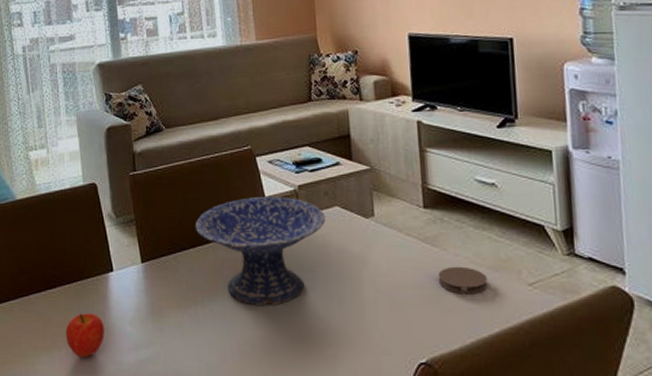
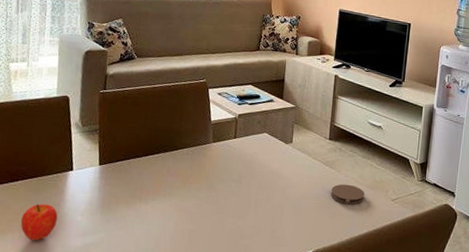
decorative bowl: present [195,196,326,305] -> none [149,120,256,205]

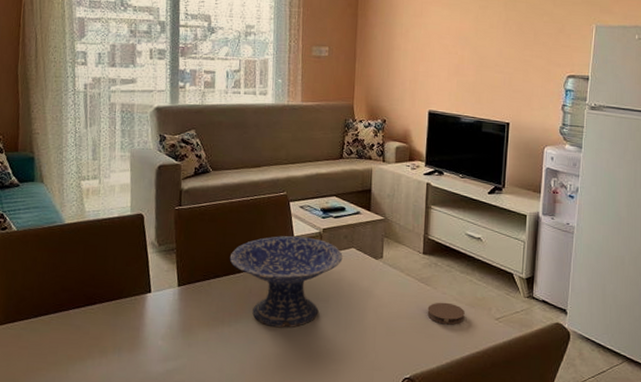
fruit: present [20,203,58,241] -> none [100,328,138,367]
decorative bowl: none [149,120,256,205] -> present [229,235,343,327]

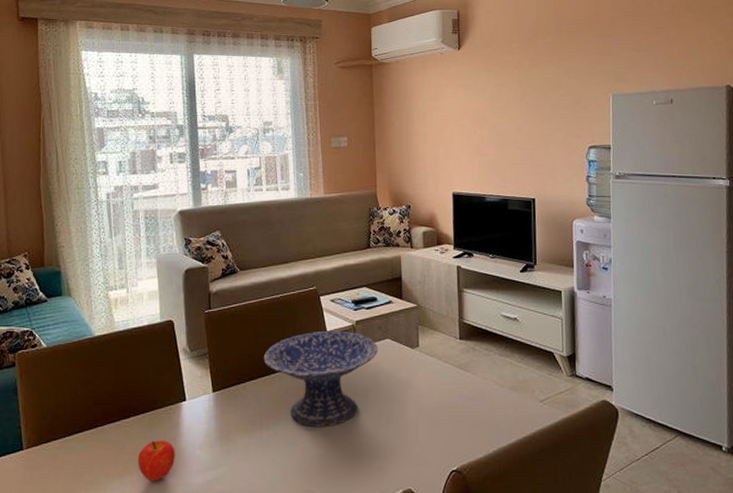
fruit: none [100,328,138,367] -> present [137,440,175,482]
coaster: present [427,302,465,325] -> none [469,388,508,411]

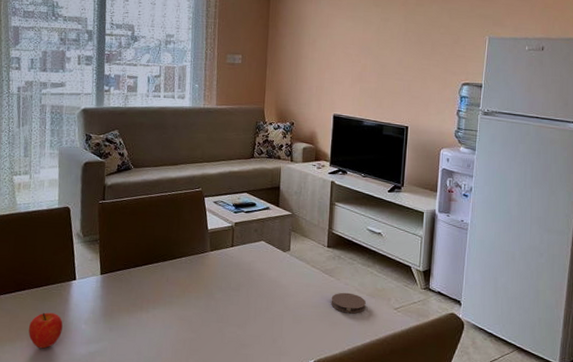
decorative bowl: present [263,330,378,426] -> none [148,229,253,314]
coaster: none [469,388,508,411] -> present [331,292,366,314]

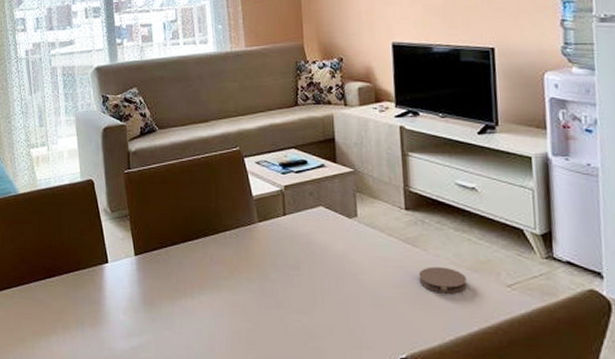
fruit: present [28,312,63,349] -> none [62,301,99,344]

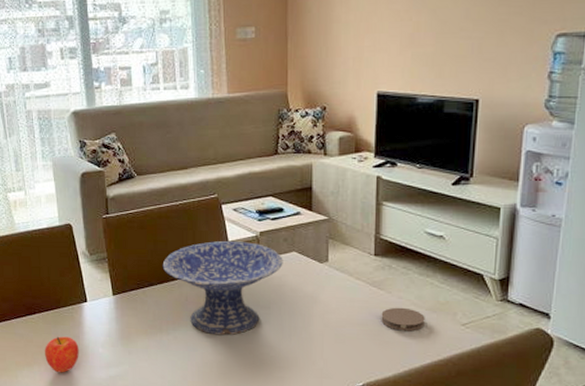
fruit: none [62,301,99,344] -> present [44,336,79,373]
decorative bowl: none [185,195,311,299] -> present [162,240,283,335]

